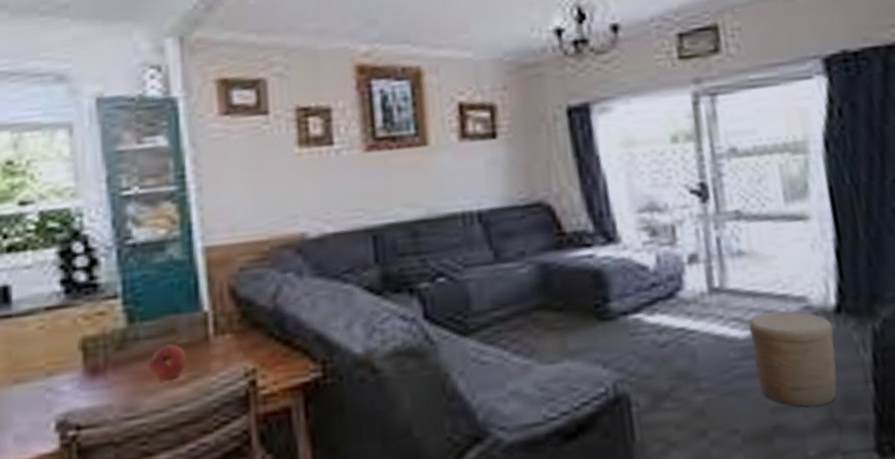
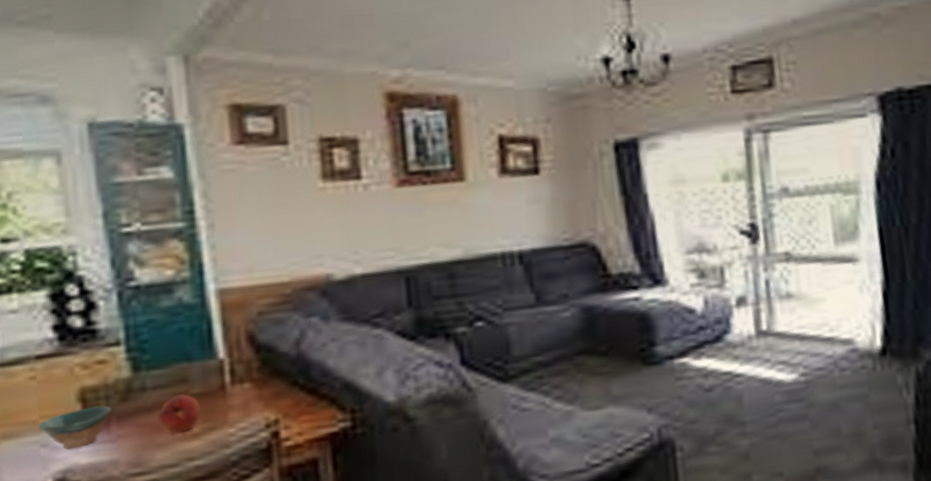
bowl: none [44,353,108,394] -> present [38,405,112,450]
basket: present [748,311,838,408] -> none [795,354,880,450]

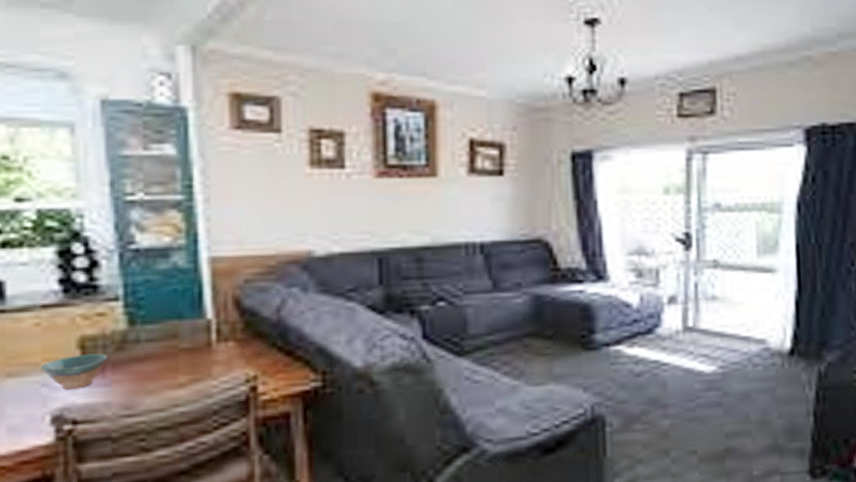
fruit: present [157,394,201,434] -> none [148,348,188,382]

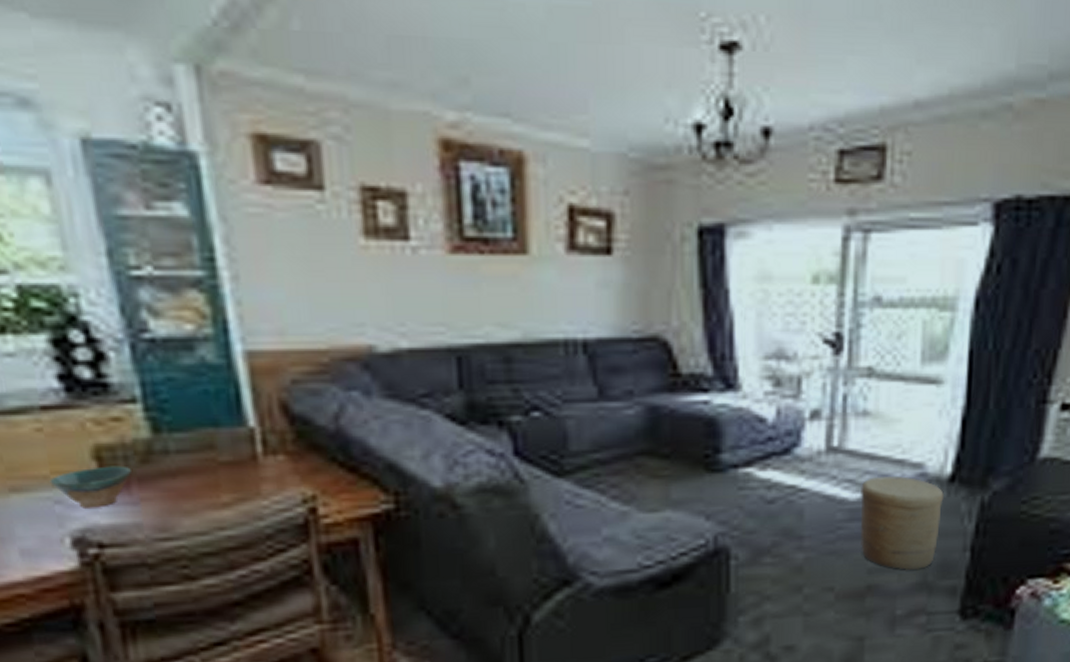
basket: none [714,351,786,435] -> present [860,476,944,571]

